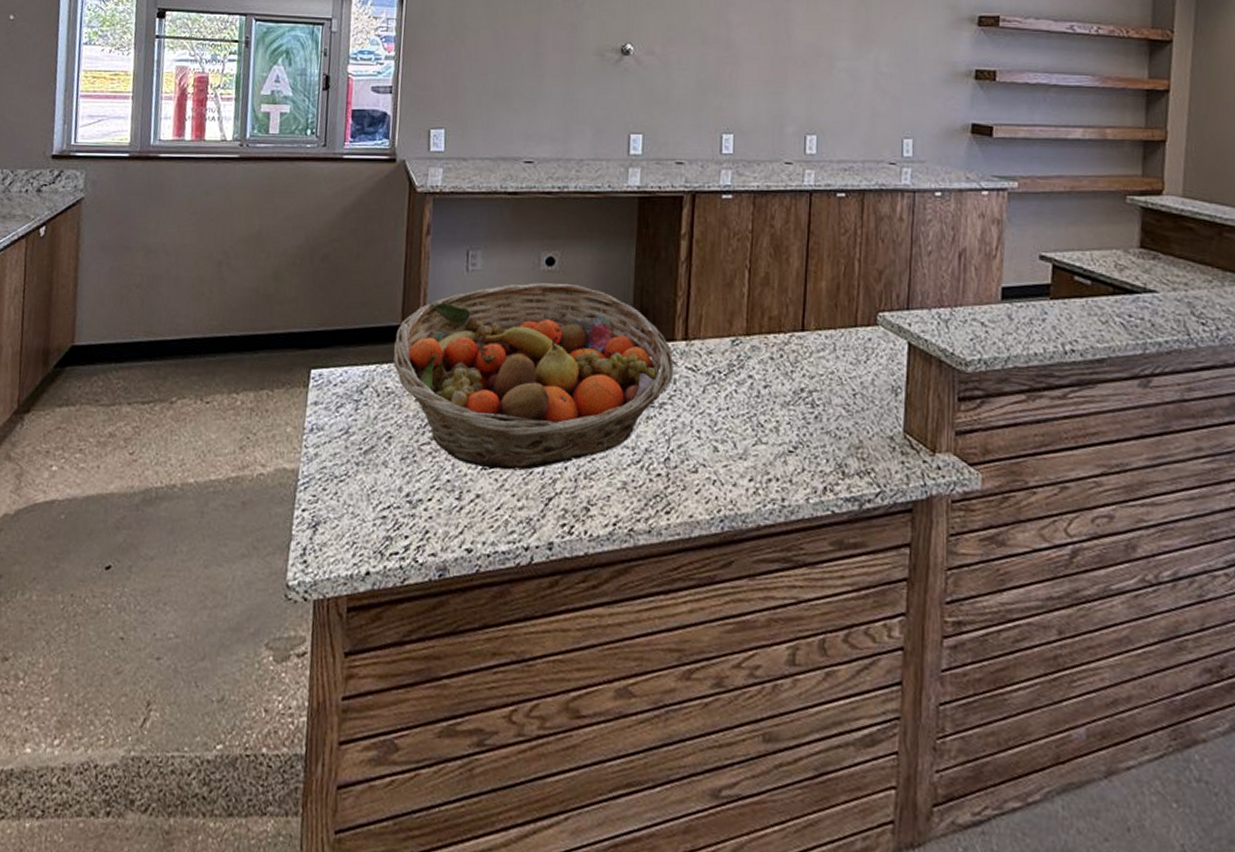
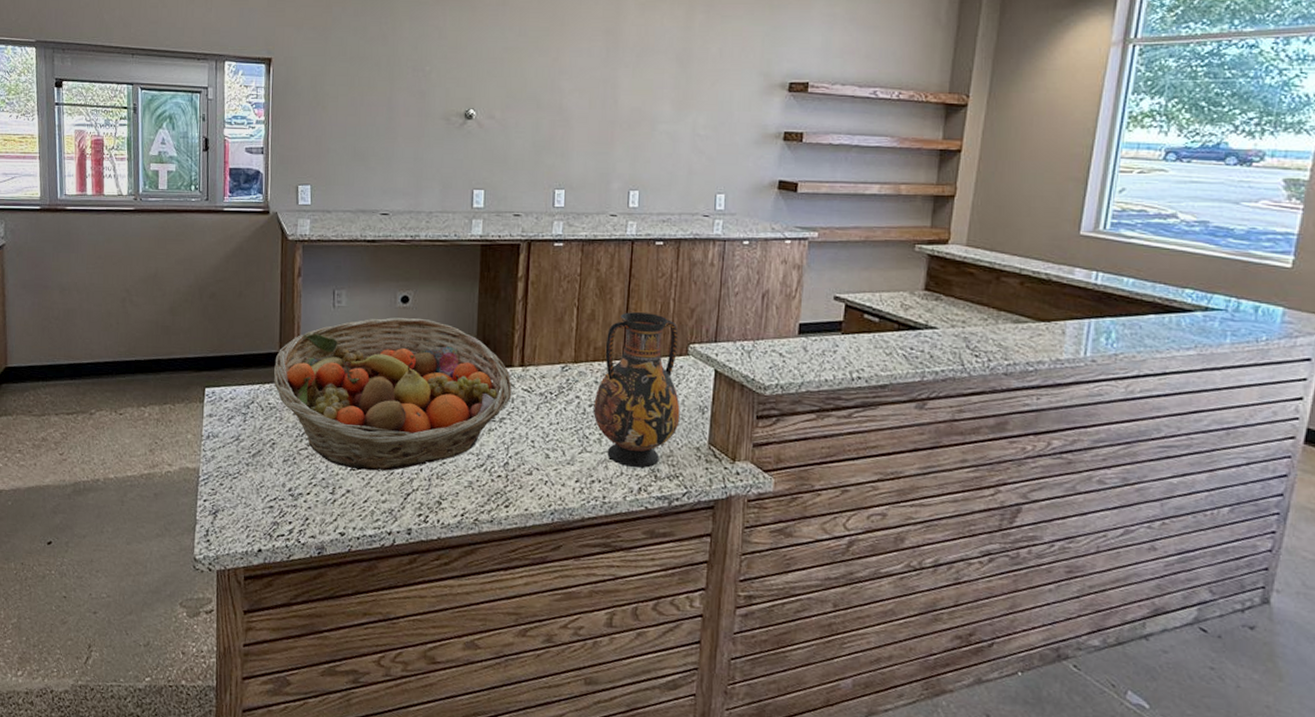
vase: none [769,275,870,463] -> present [593,312,680,468]

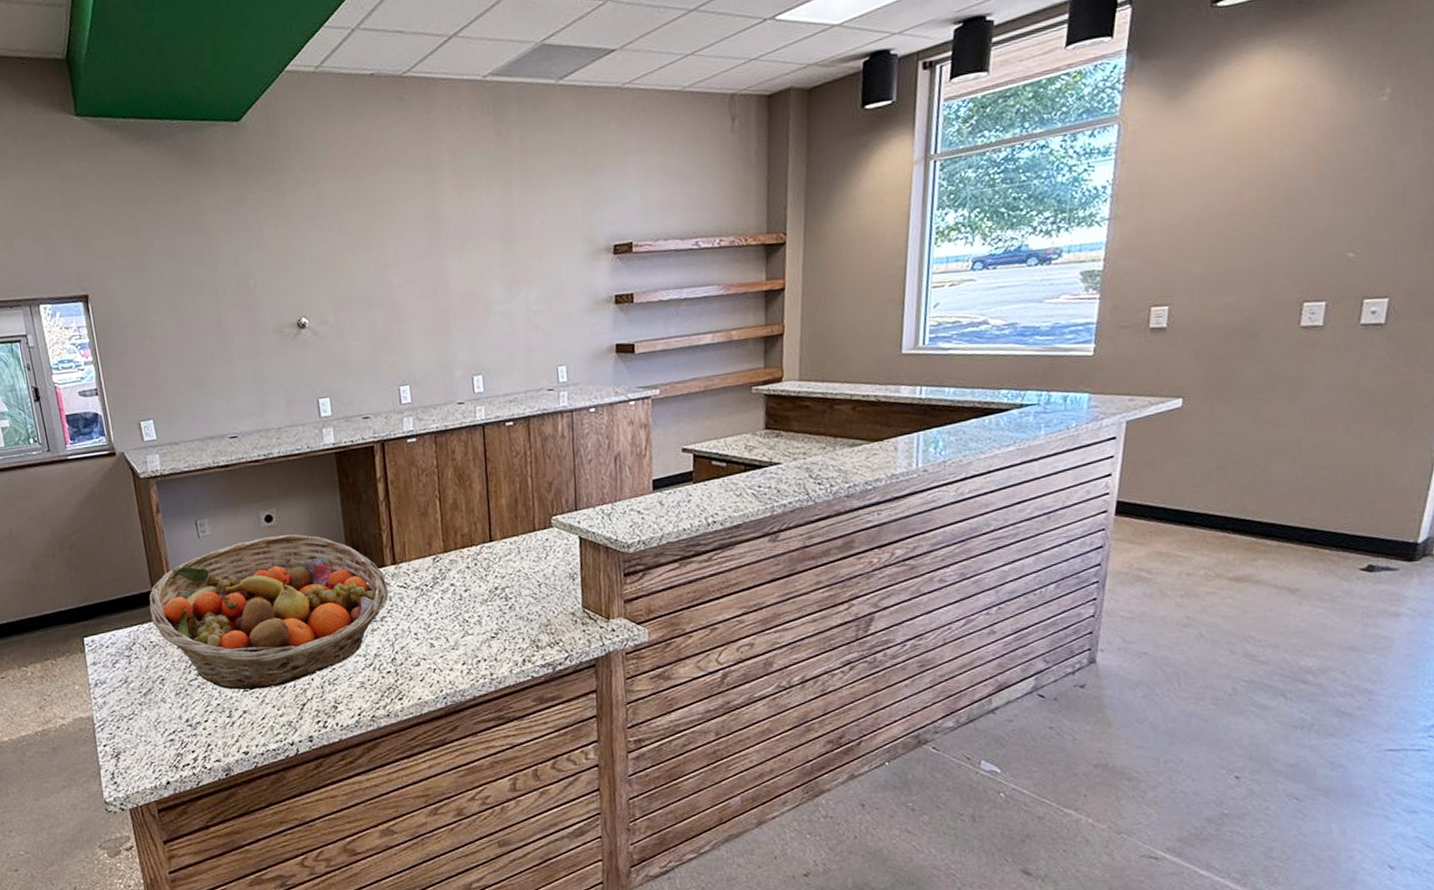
vase: present [593,312,680,468] -> none [468,492,553,642]

